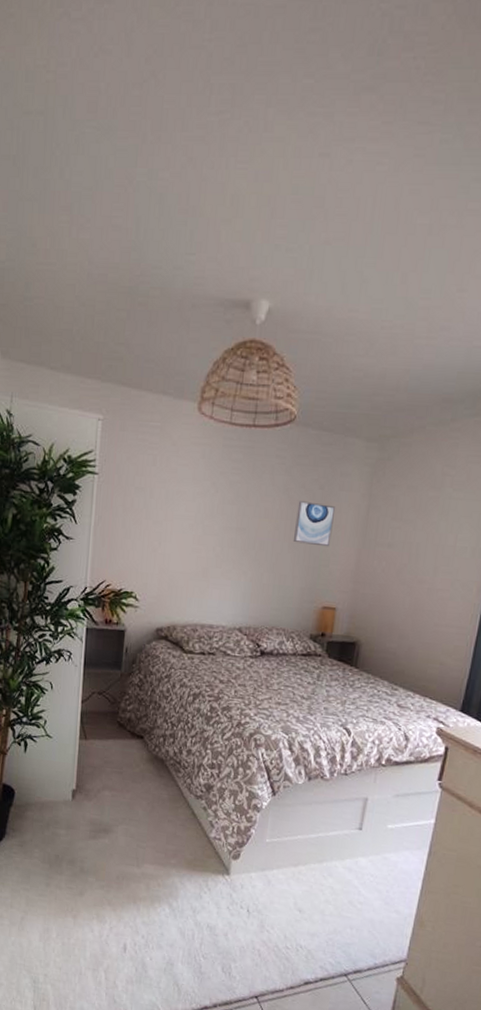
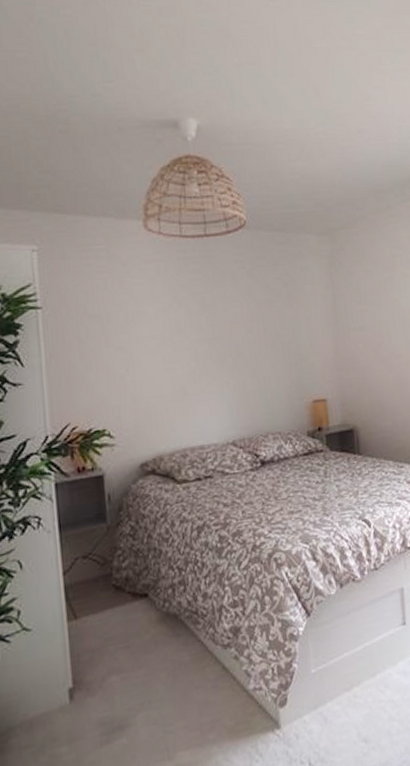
wall art: present [292,501,335,547] -> none [266,300,306,343]

